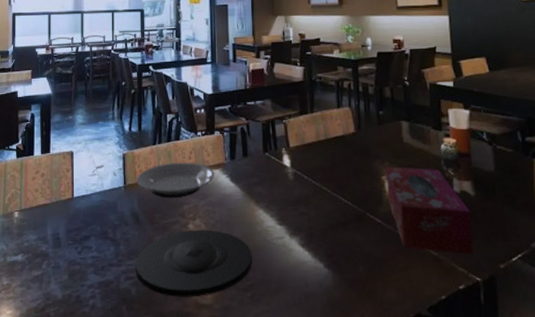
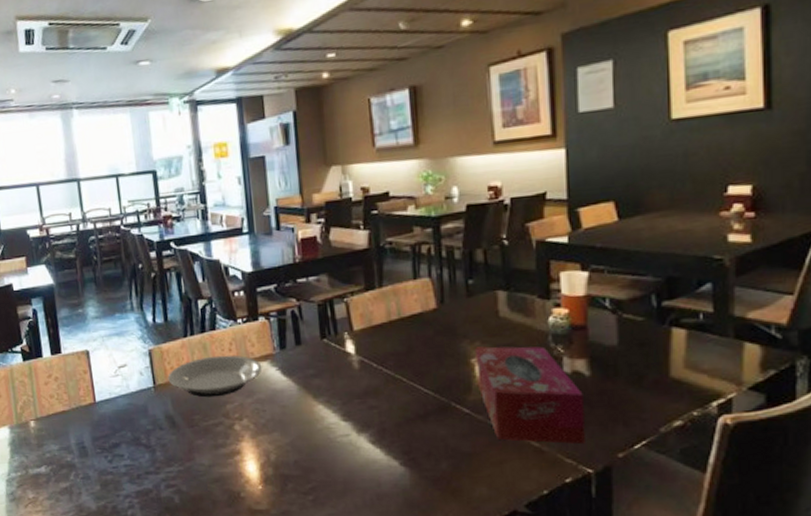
plate: present [135,229,253,297] -> none [175,430,314,503]

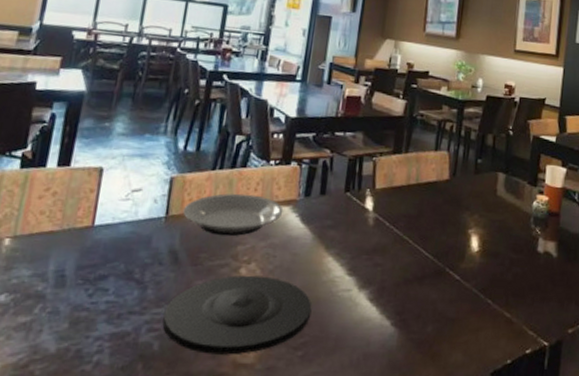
plate: none [175,430,314,503] -> present [162,275,312,355]
tissue box: present [475,346,585,444] -> none [470,219,550,318]

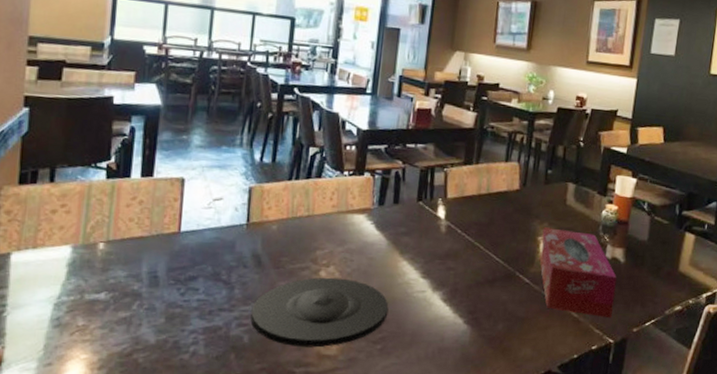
plate: present [183,193,284,237] -> none [263,202,359,242]
tissue box: none [470,219,550,318] -> present [539,227,617,318]

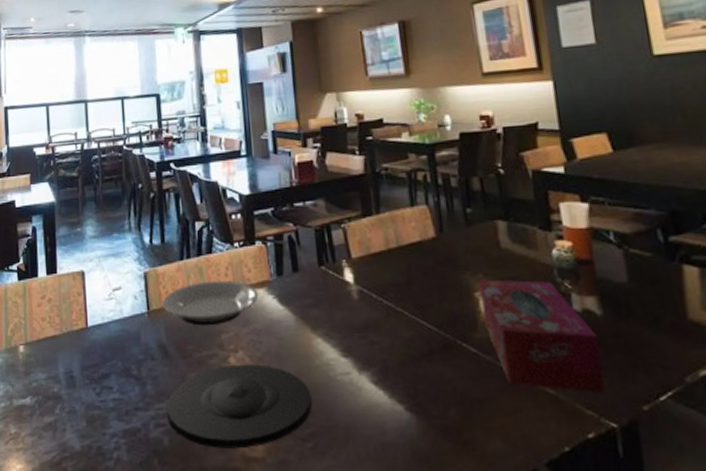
plate: none [263,202,359,242] -> present [162,280,259,326]

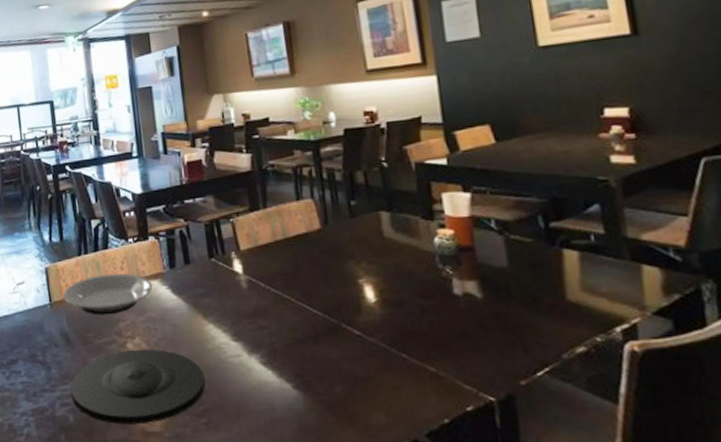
tissue box: present [478,279,605,392] -> none [362,267,484,369]

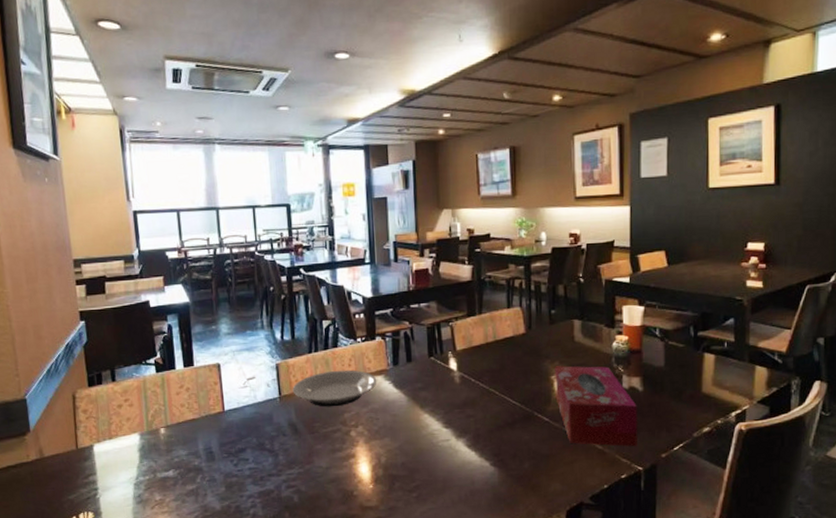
plate: present [70,349,206,424] -> none [296,436,418,501]
tissue box: none [362,267,484,369] -> present [555,366,637,446]

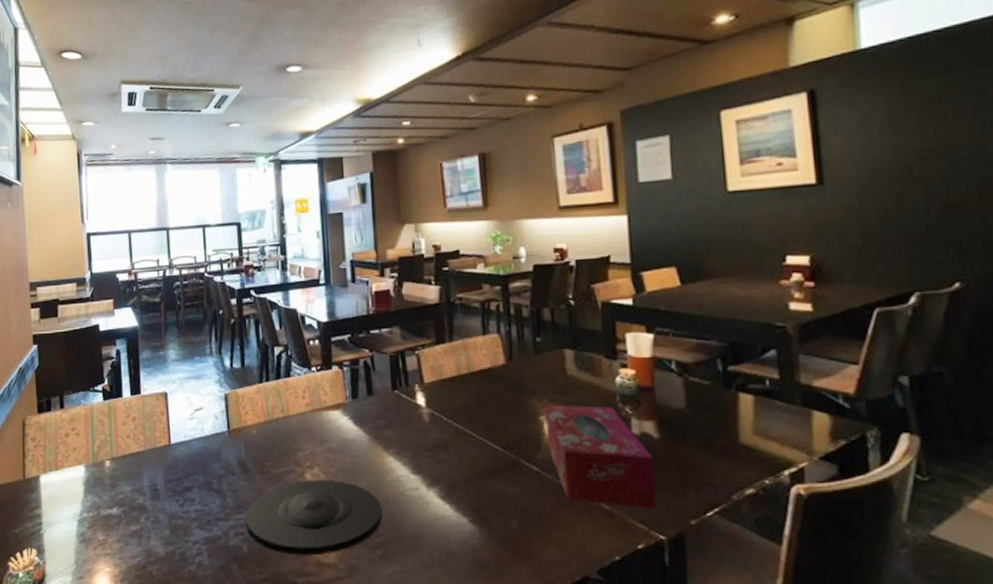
plate: present [292,369,377,407] -> none [242,402,334,444]
plate: none [296,436,418,501] -> present [245,479,383,556]

